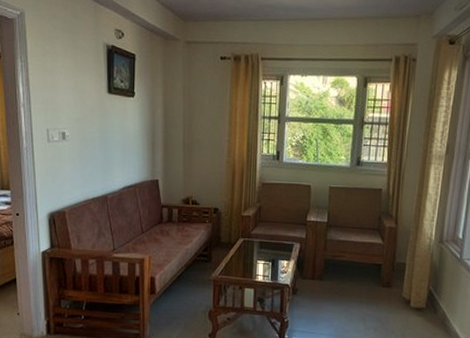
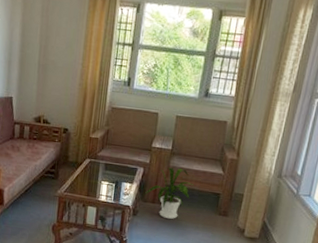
house plant: none [304,241,354,295] -> present [145,167,194,219]

